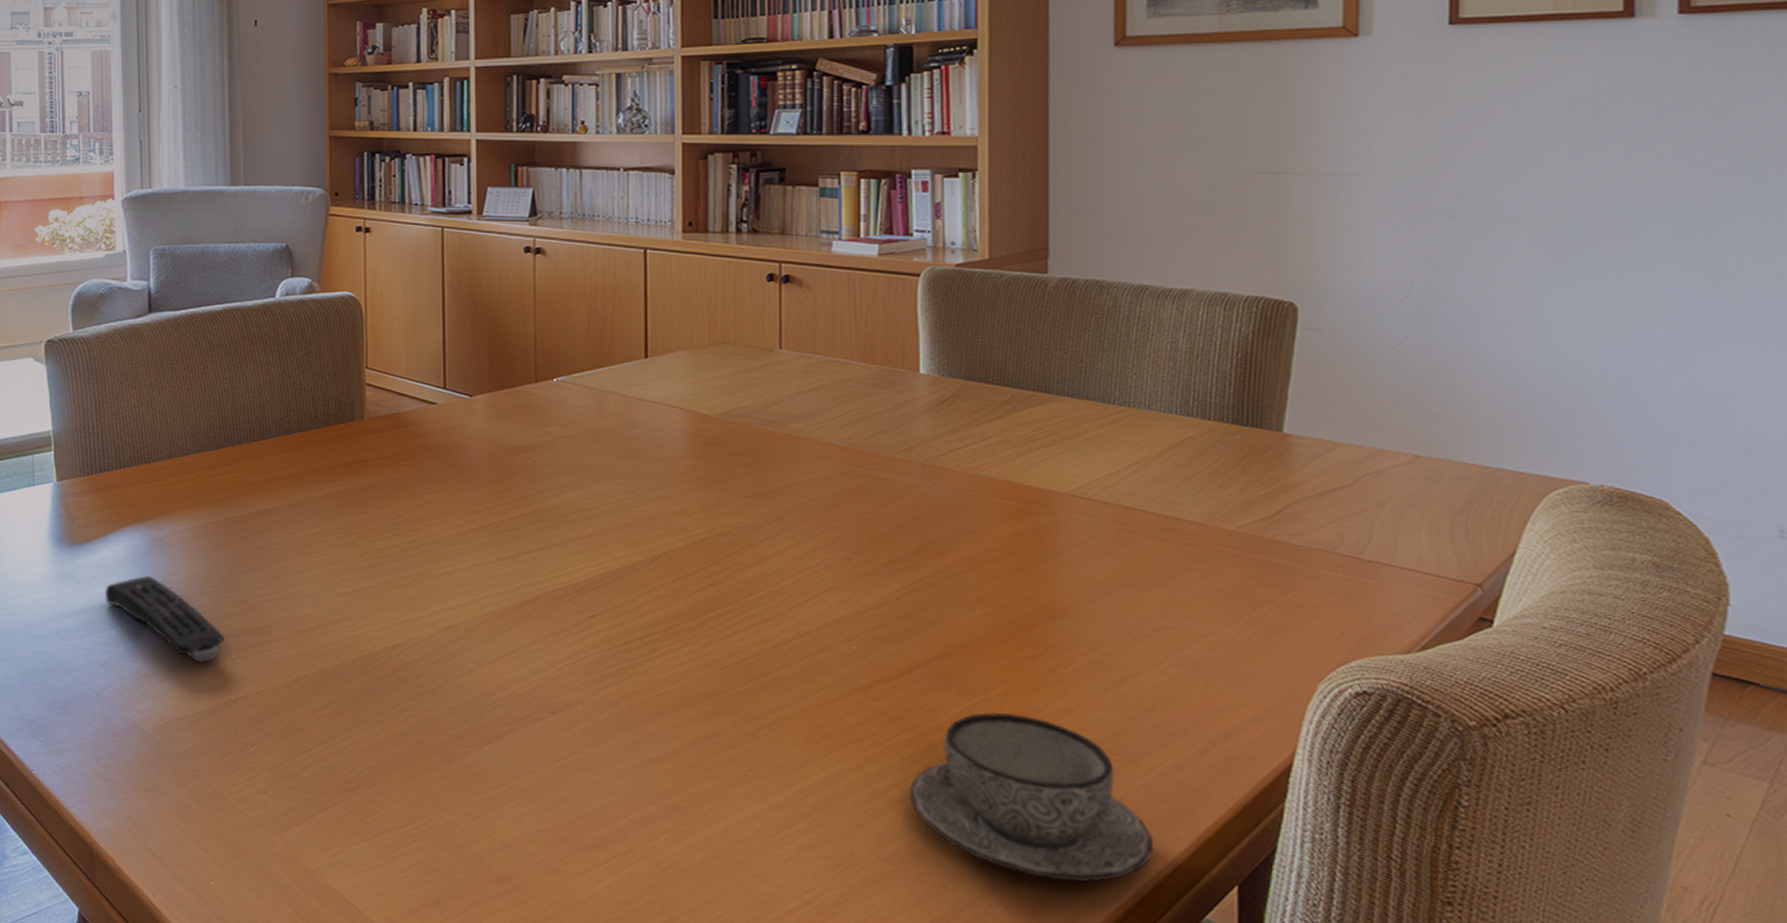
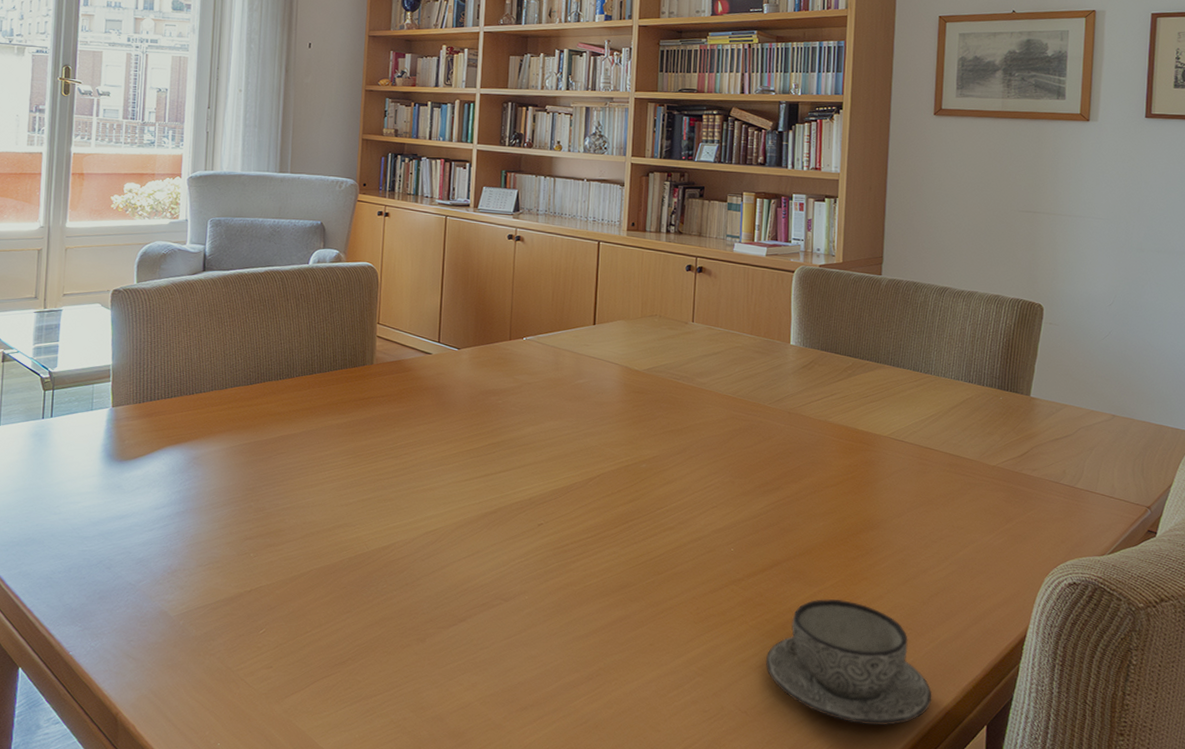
remote control: present [105,575,225,663] -> none [145,487,245,560]

